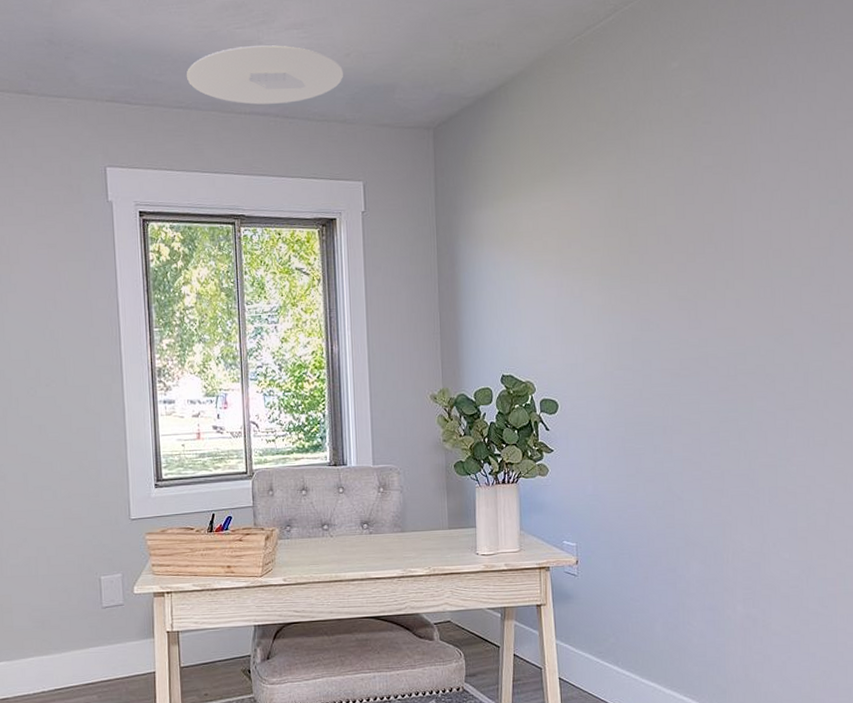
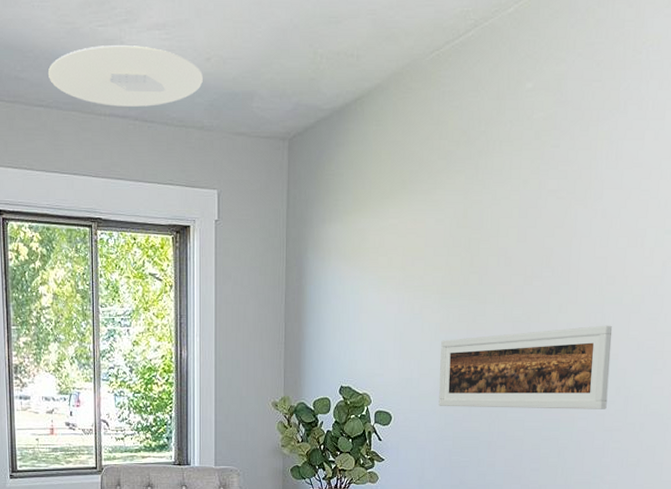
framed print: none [605,299,786,392] -> present [438,325,613,409]

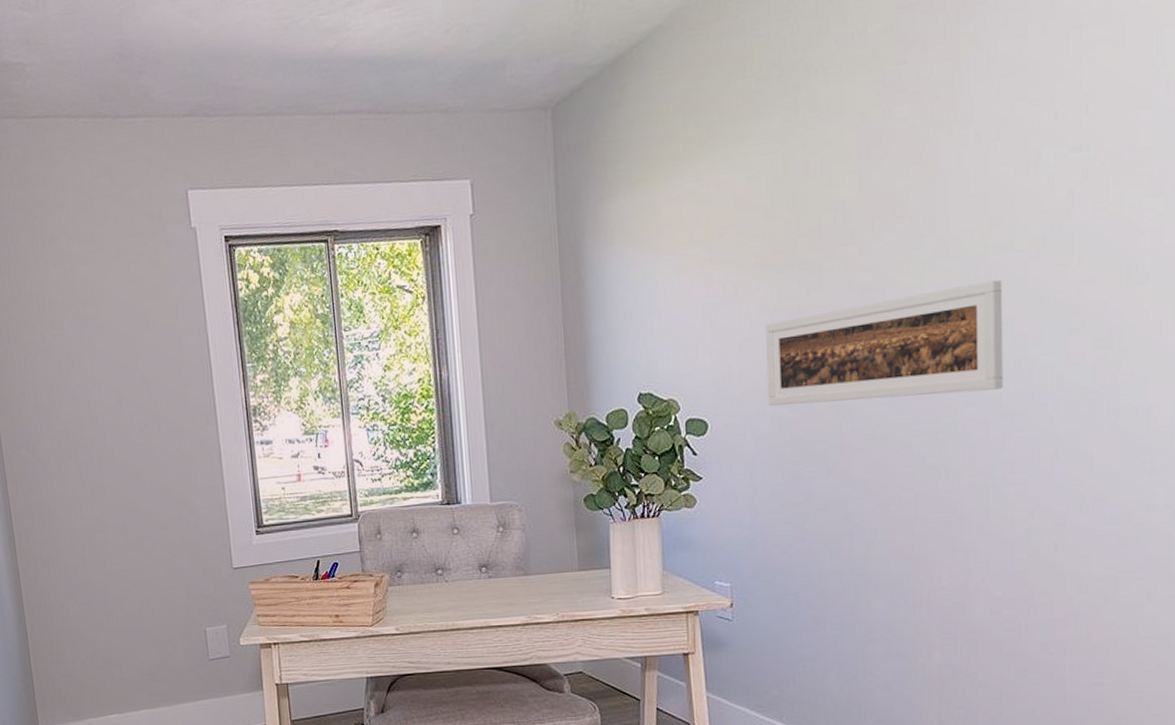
ceiling light: present [48,46,203,107] -> none [268,28,444,103]

